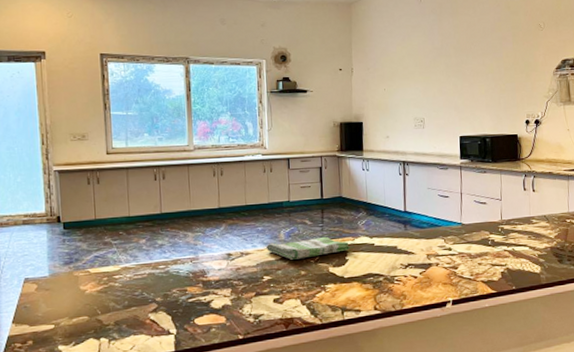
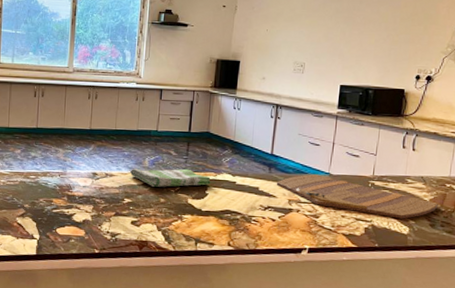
cutting board: none [413,226,563,259] -> present [276,174,438,219]

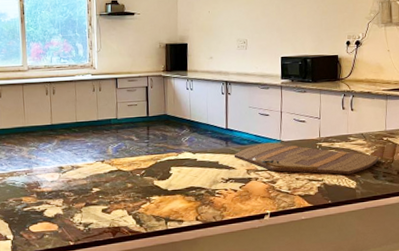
dish towel: present [130,168,211,187] -> none [95,152,173,173]

